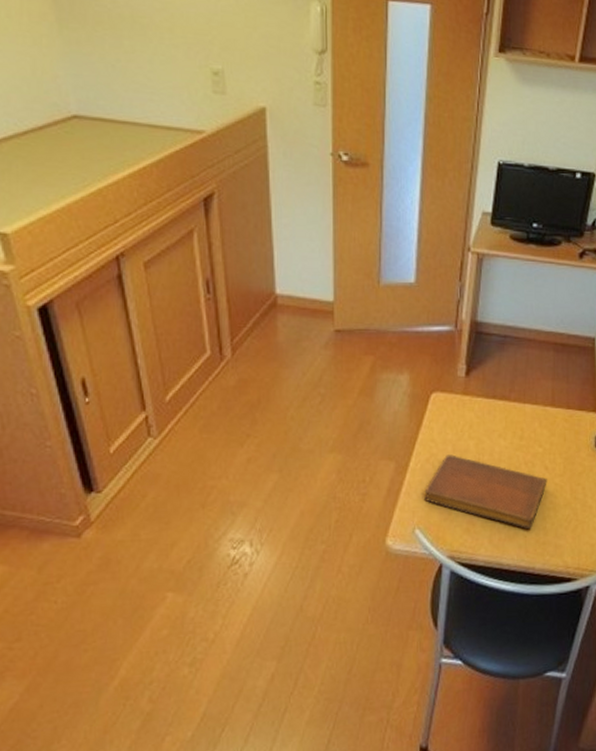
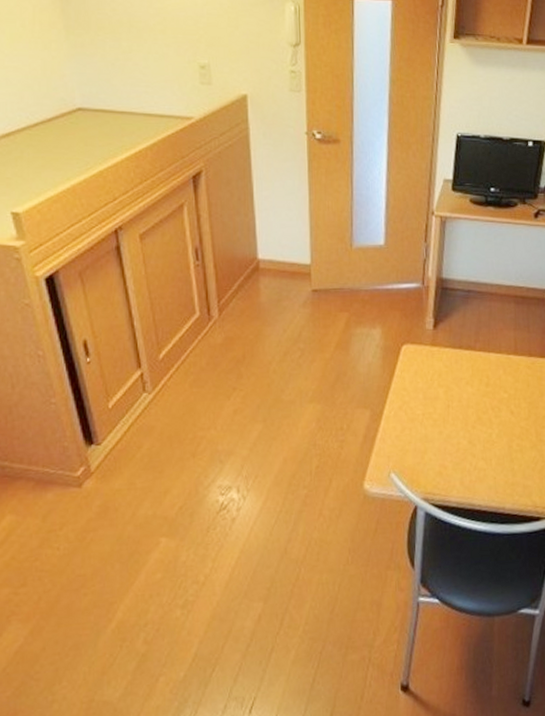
notebook: present [424,454,547,530] -> none [398,402,514,471]

